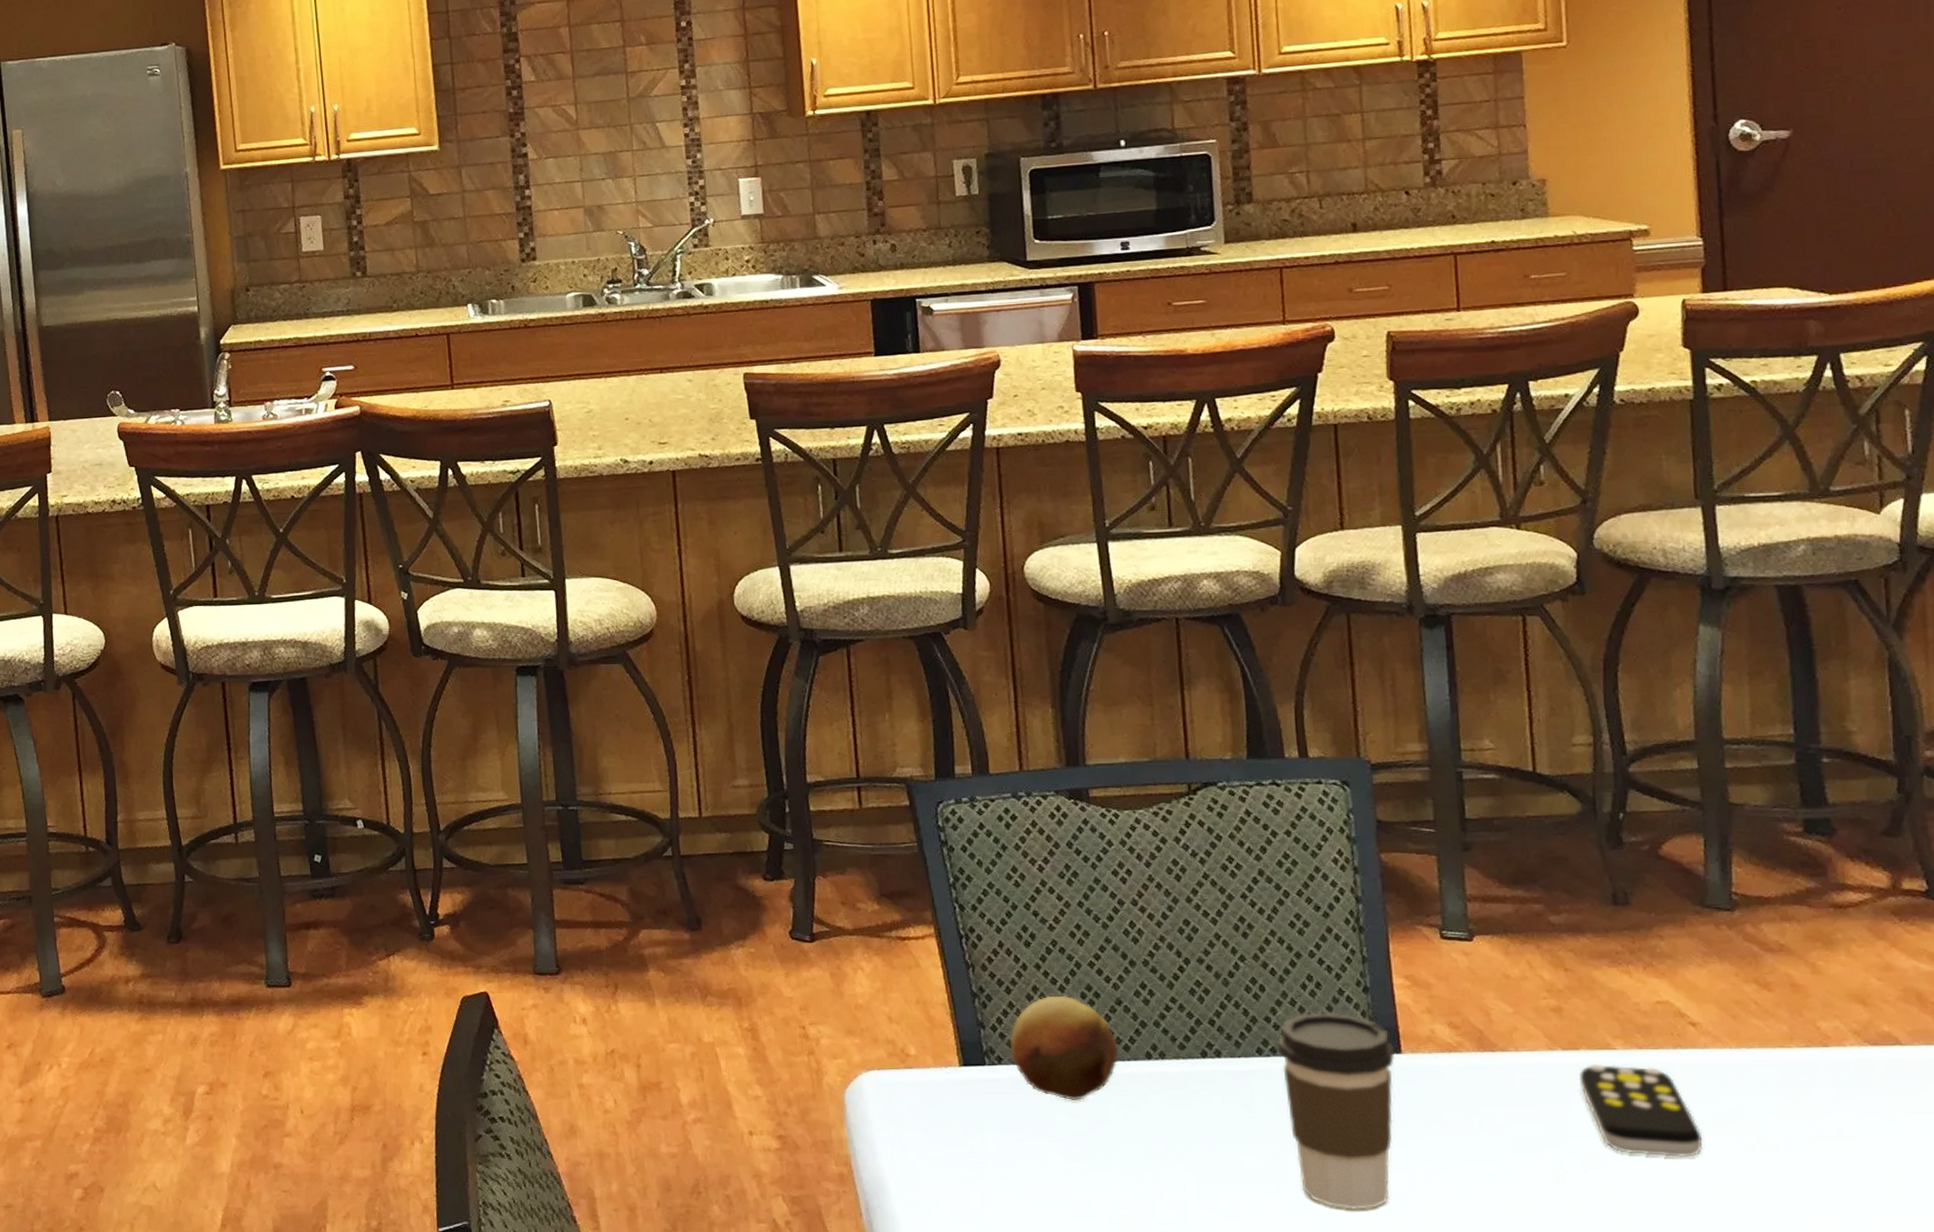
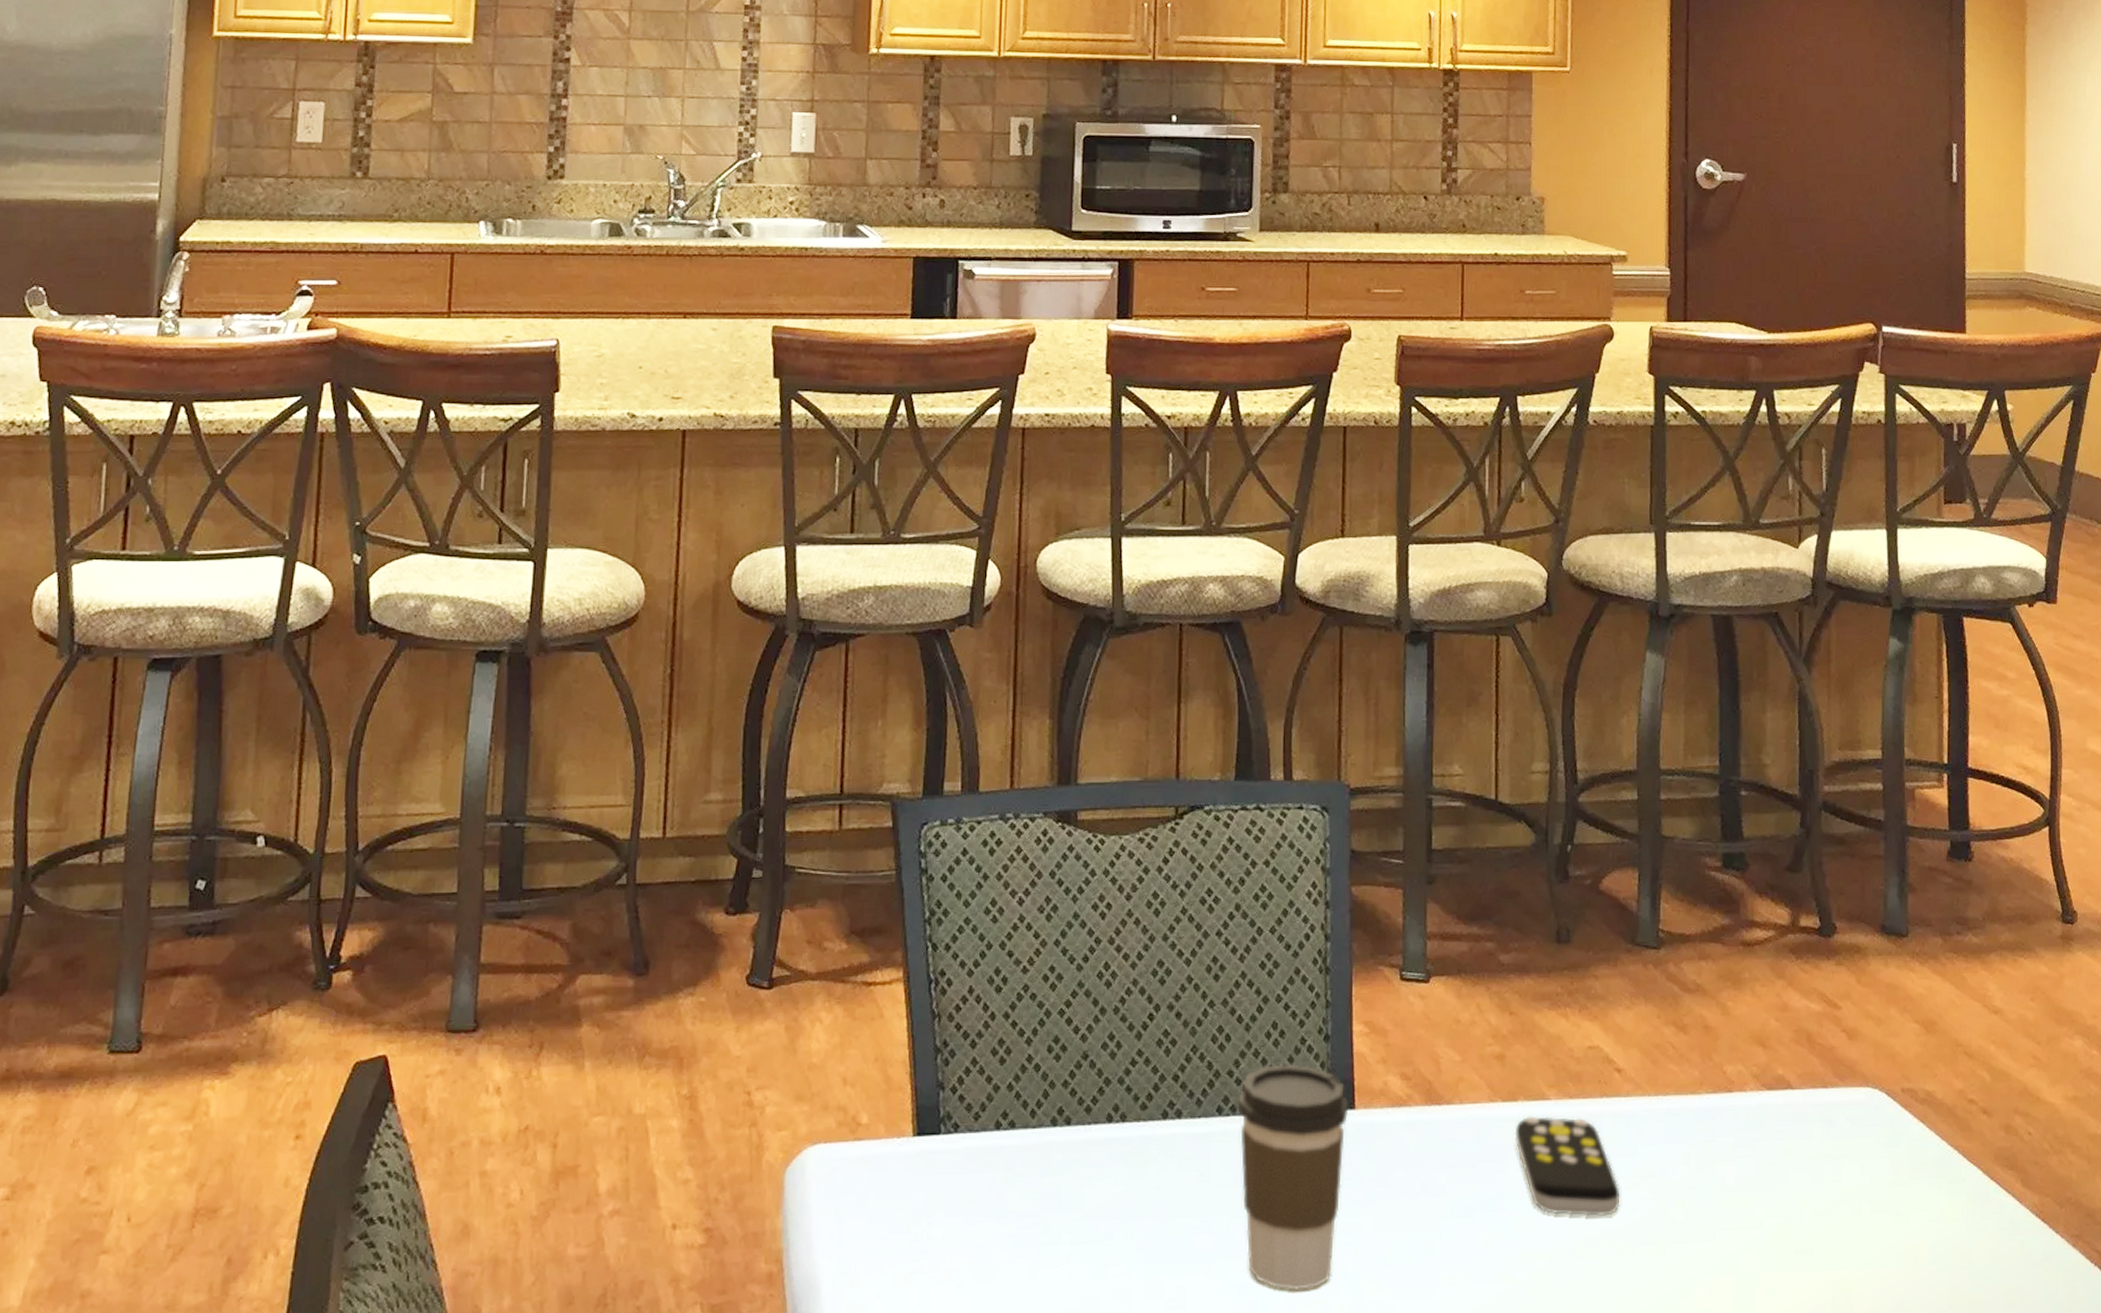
fruit: present [1009,995,1119,1100] -> none [968,1049,1080,1173]

